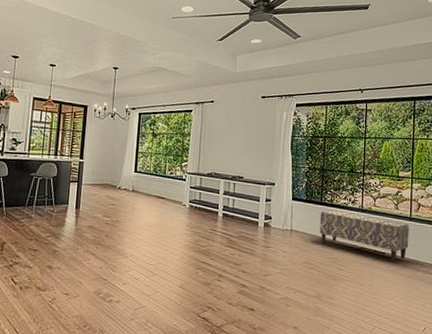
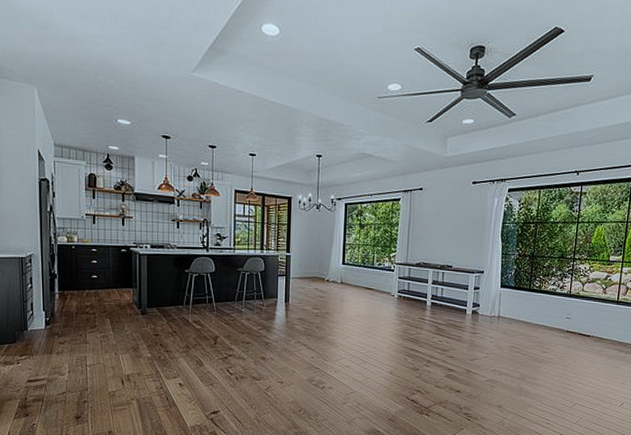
bench: present [319,210,410,263] -> none [526,296,616,345]

